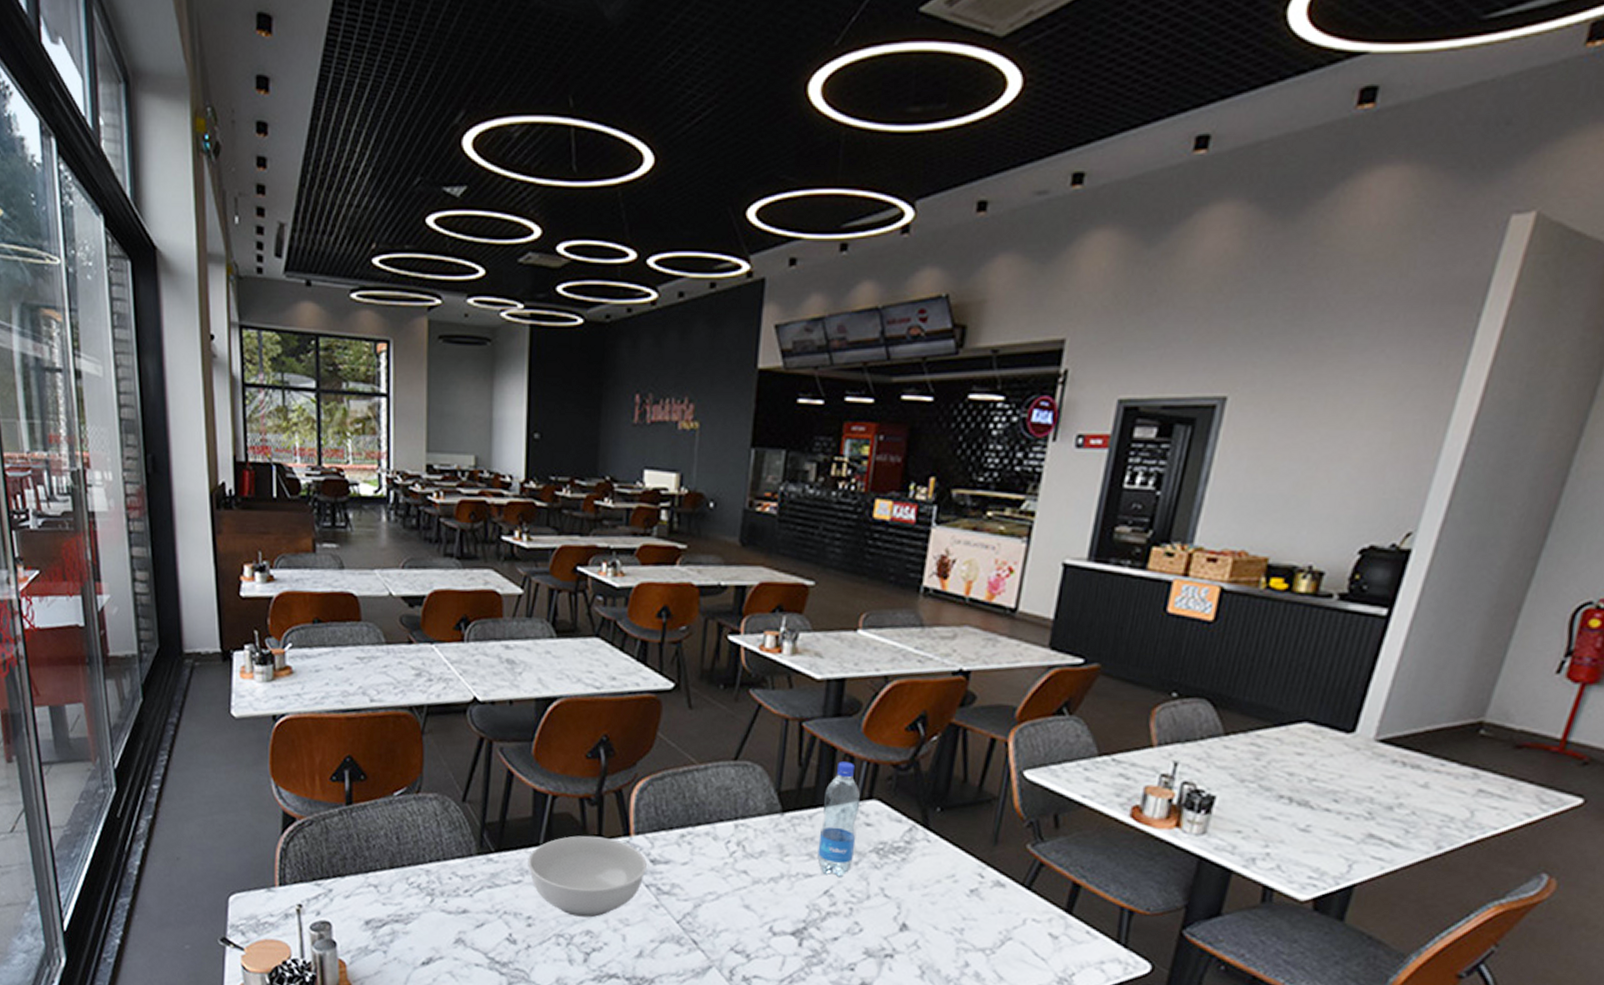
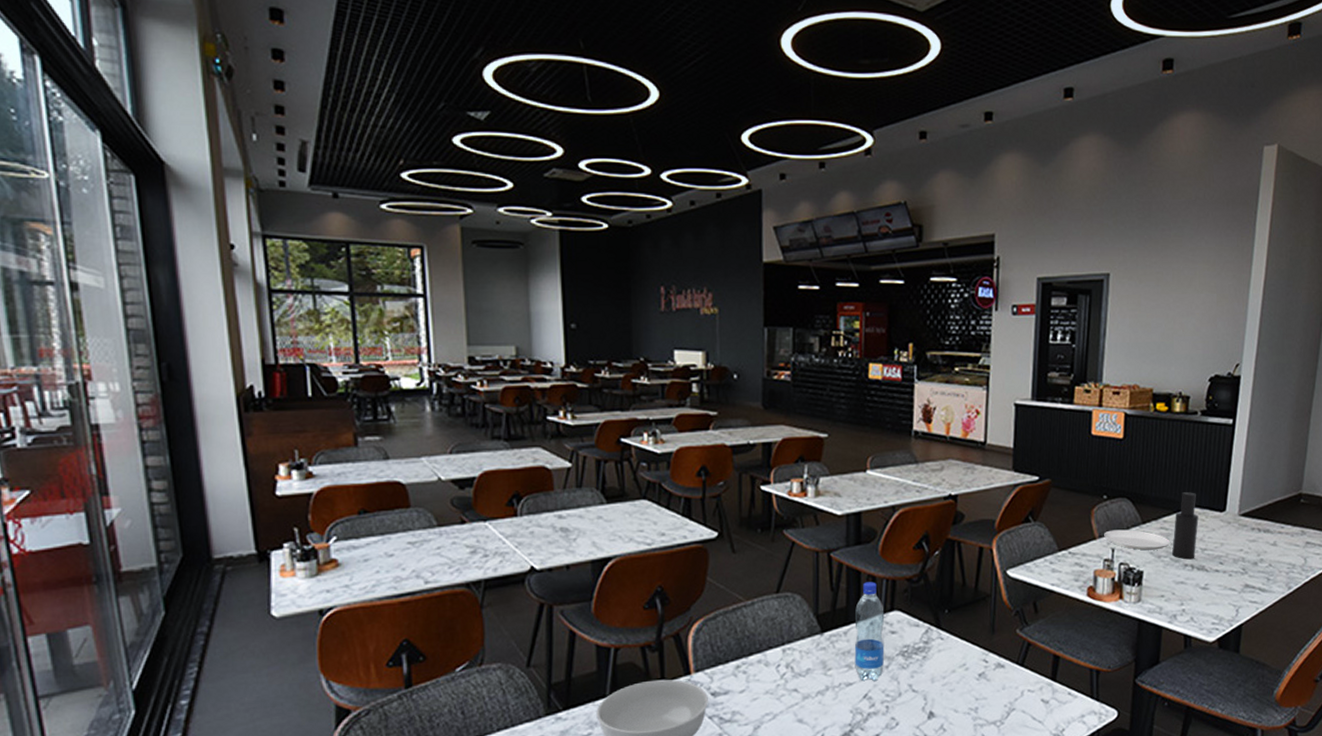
plate: none [1165,738,1263,772] -> present [1104,529,1171,551]
dispenser: none [1262,701,1312,790] -> present [1172,492,1199,560]

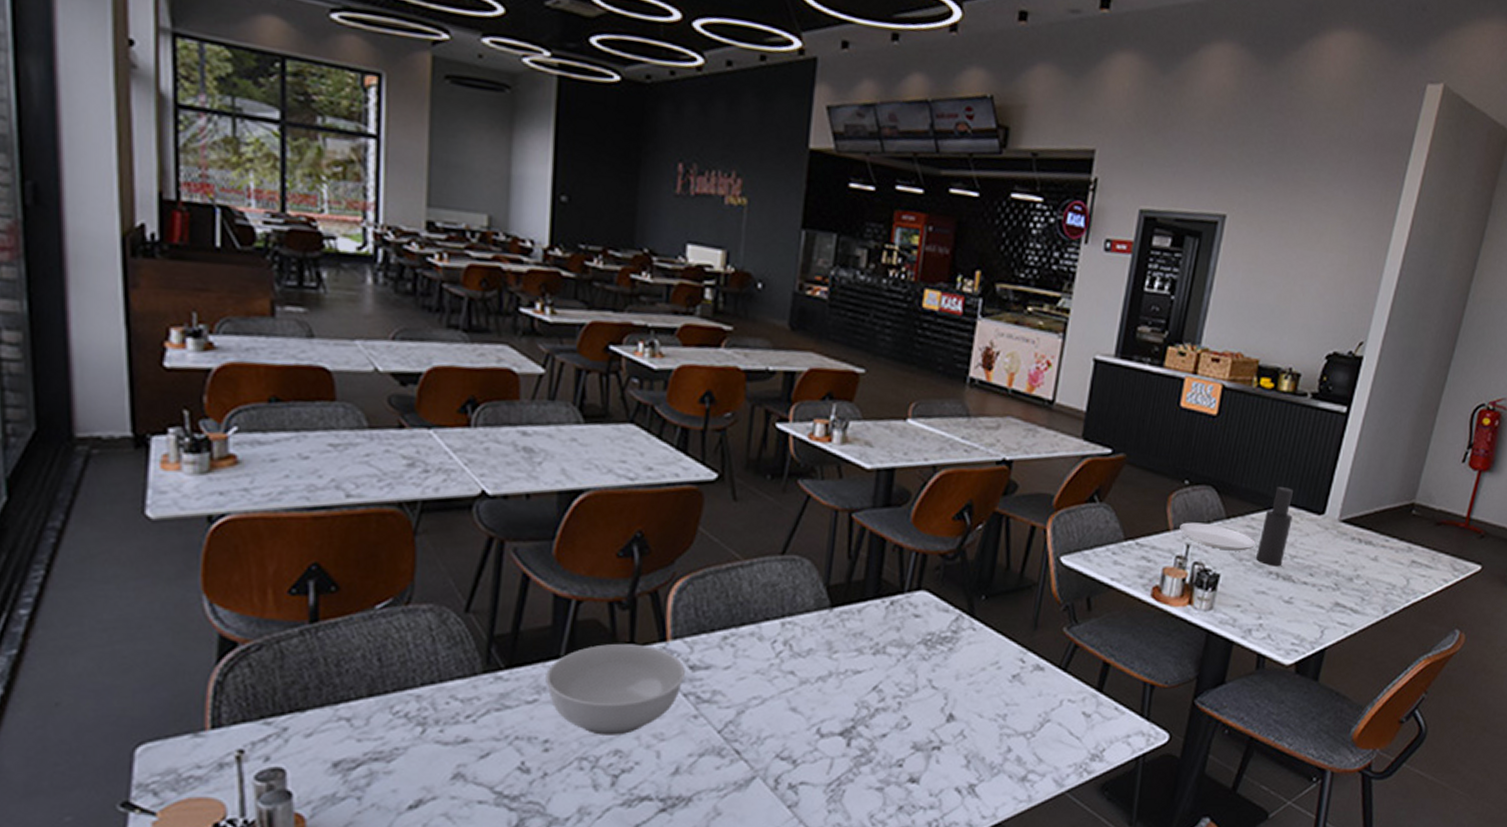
bottle: present [854,582,885,682] -> none [866,553,910,672]

